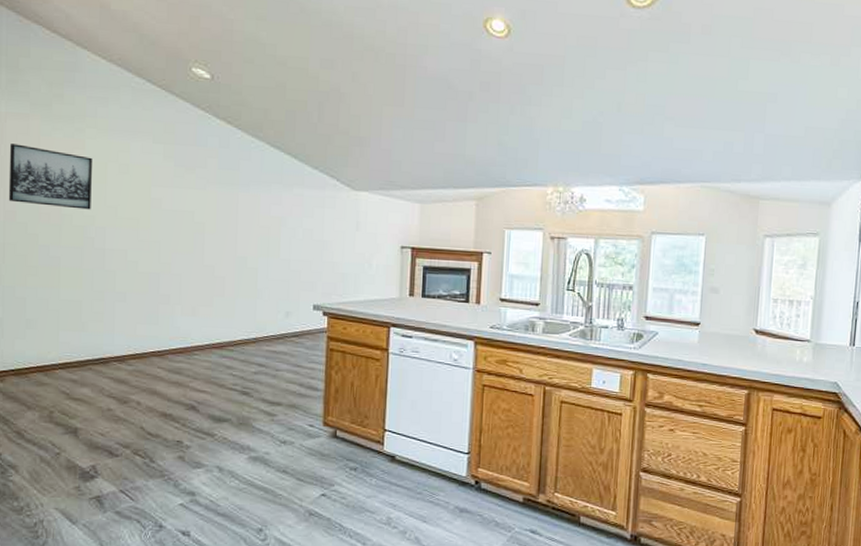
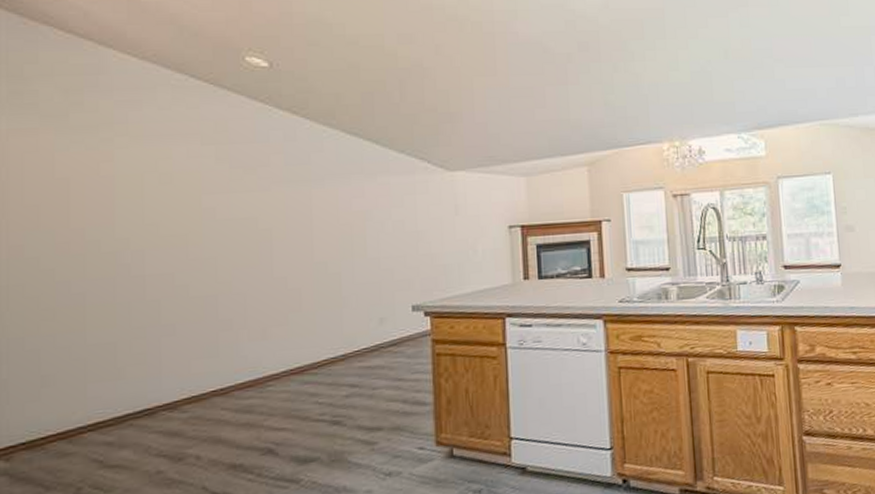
wall art: present [8,144,92,210] -> none [13,165,125,235]

